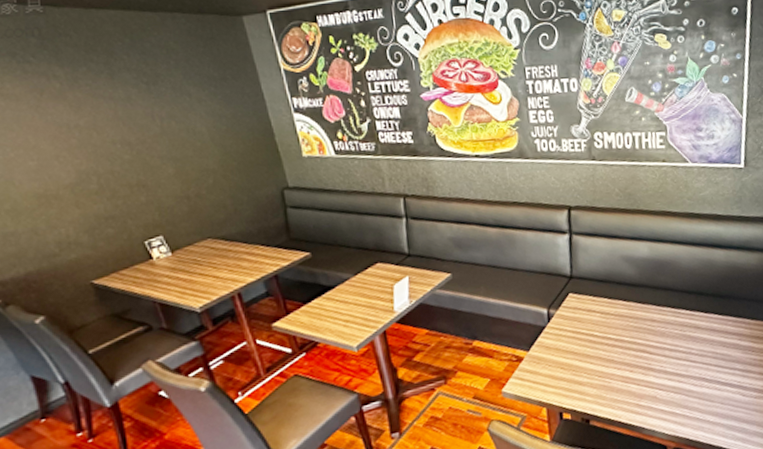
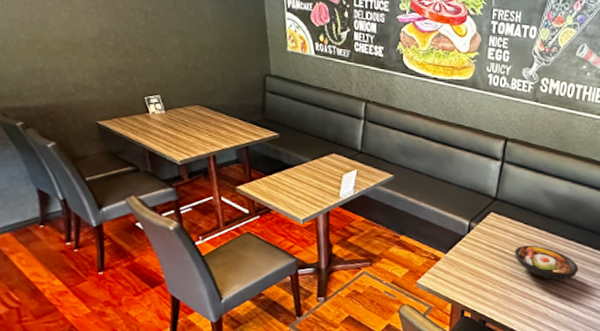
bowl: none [604,320,679,357] -> present [514,245,578,280]

